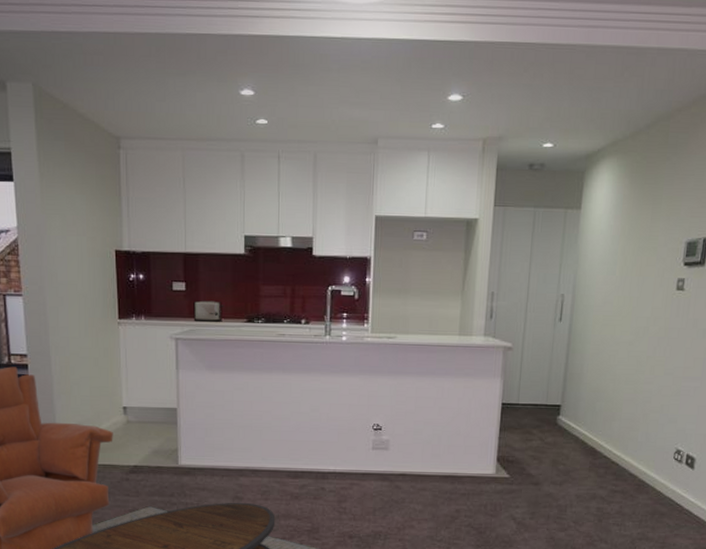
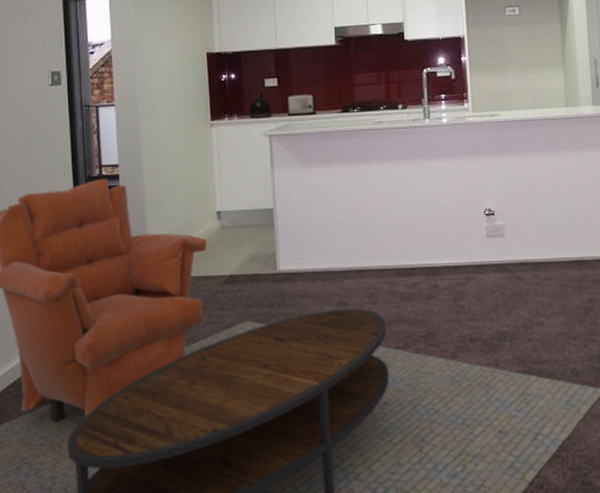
kettle: none [157,294,179,322] -> present [249,91,272,119]

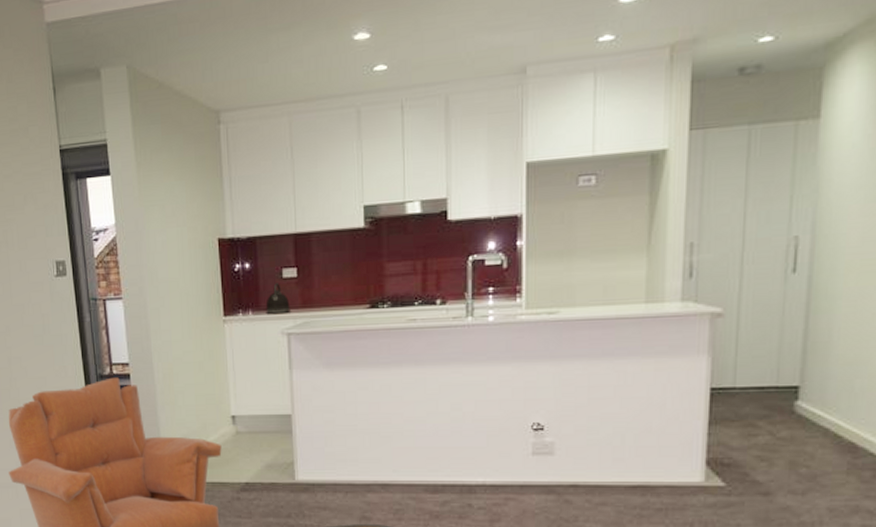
toaster: present [286,93,317,116] -> none [307,285,342,312]

